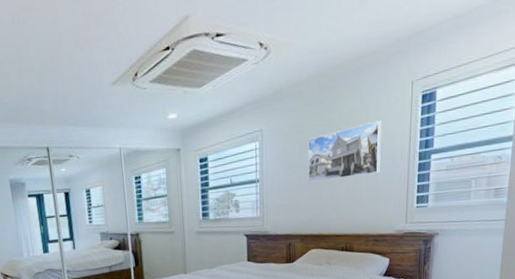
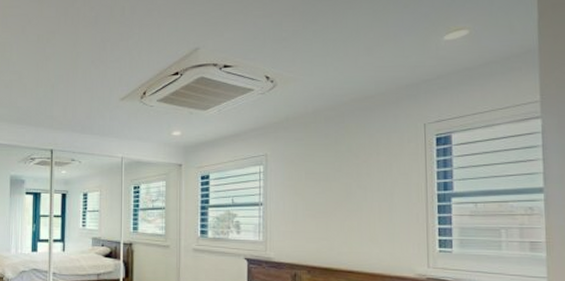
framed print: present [308,120,381,183] -> none [315,158,395,213]

